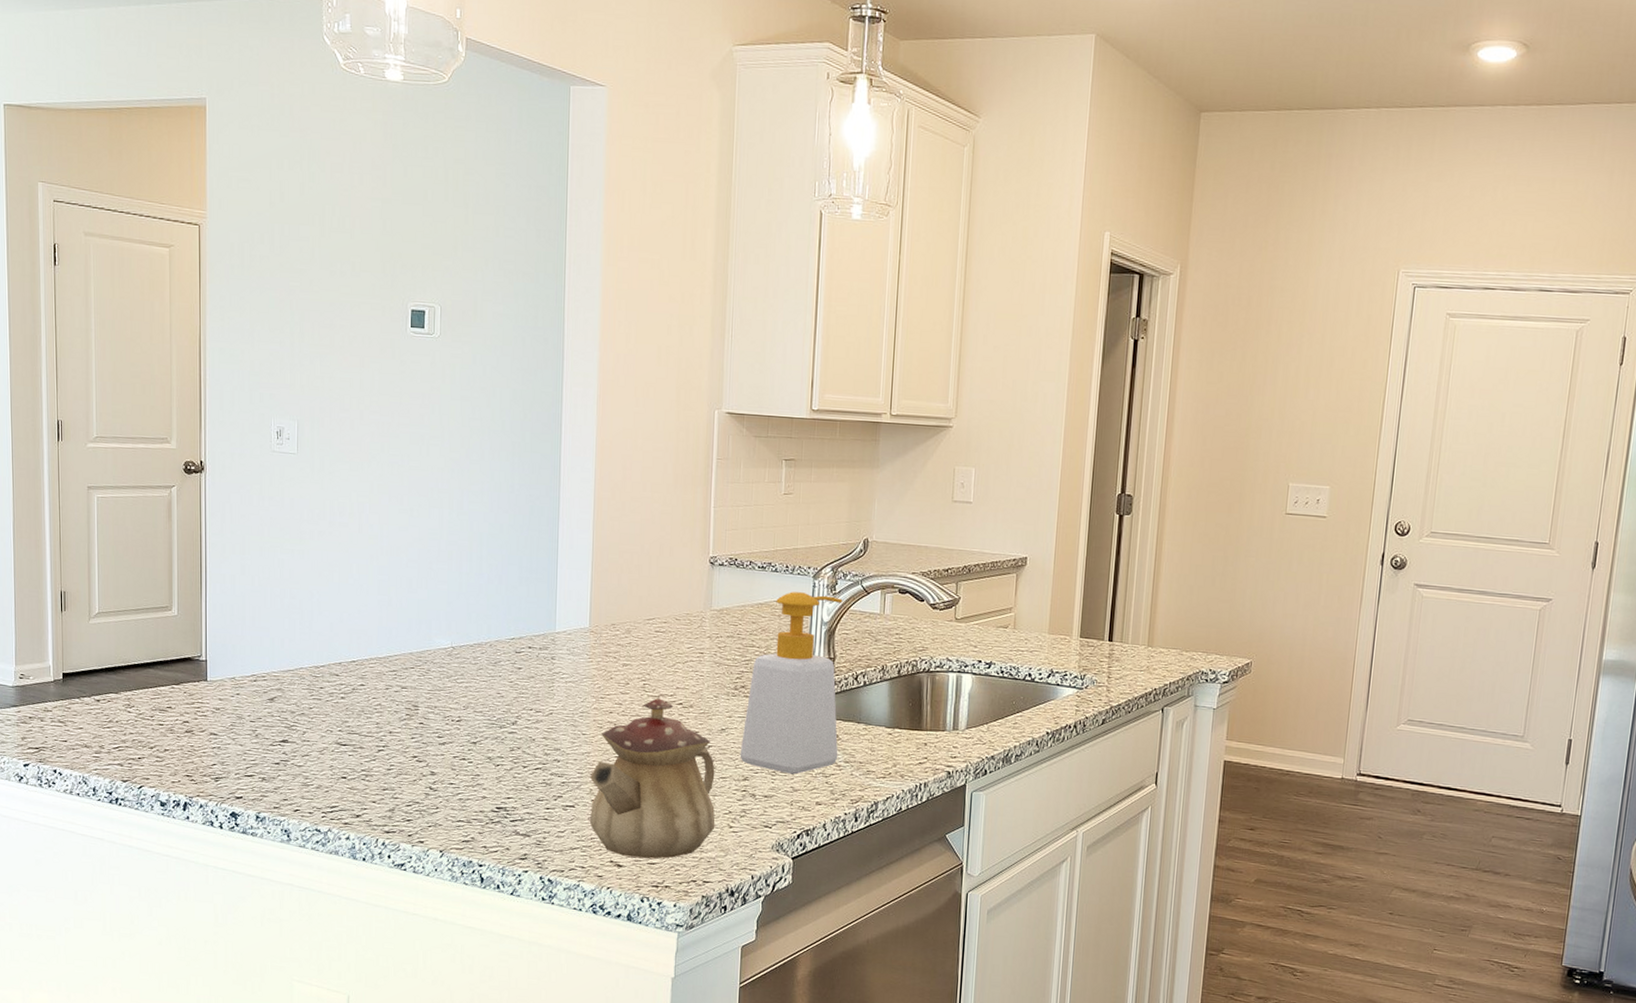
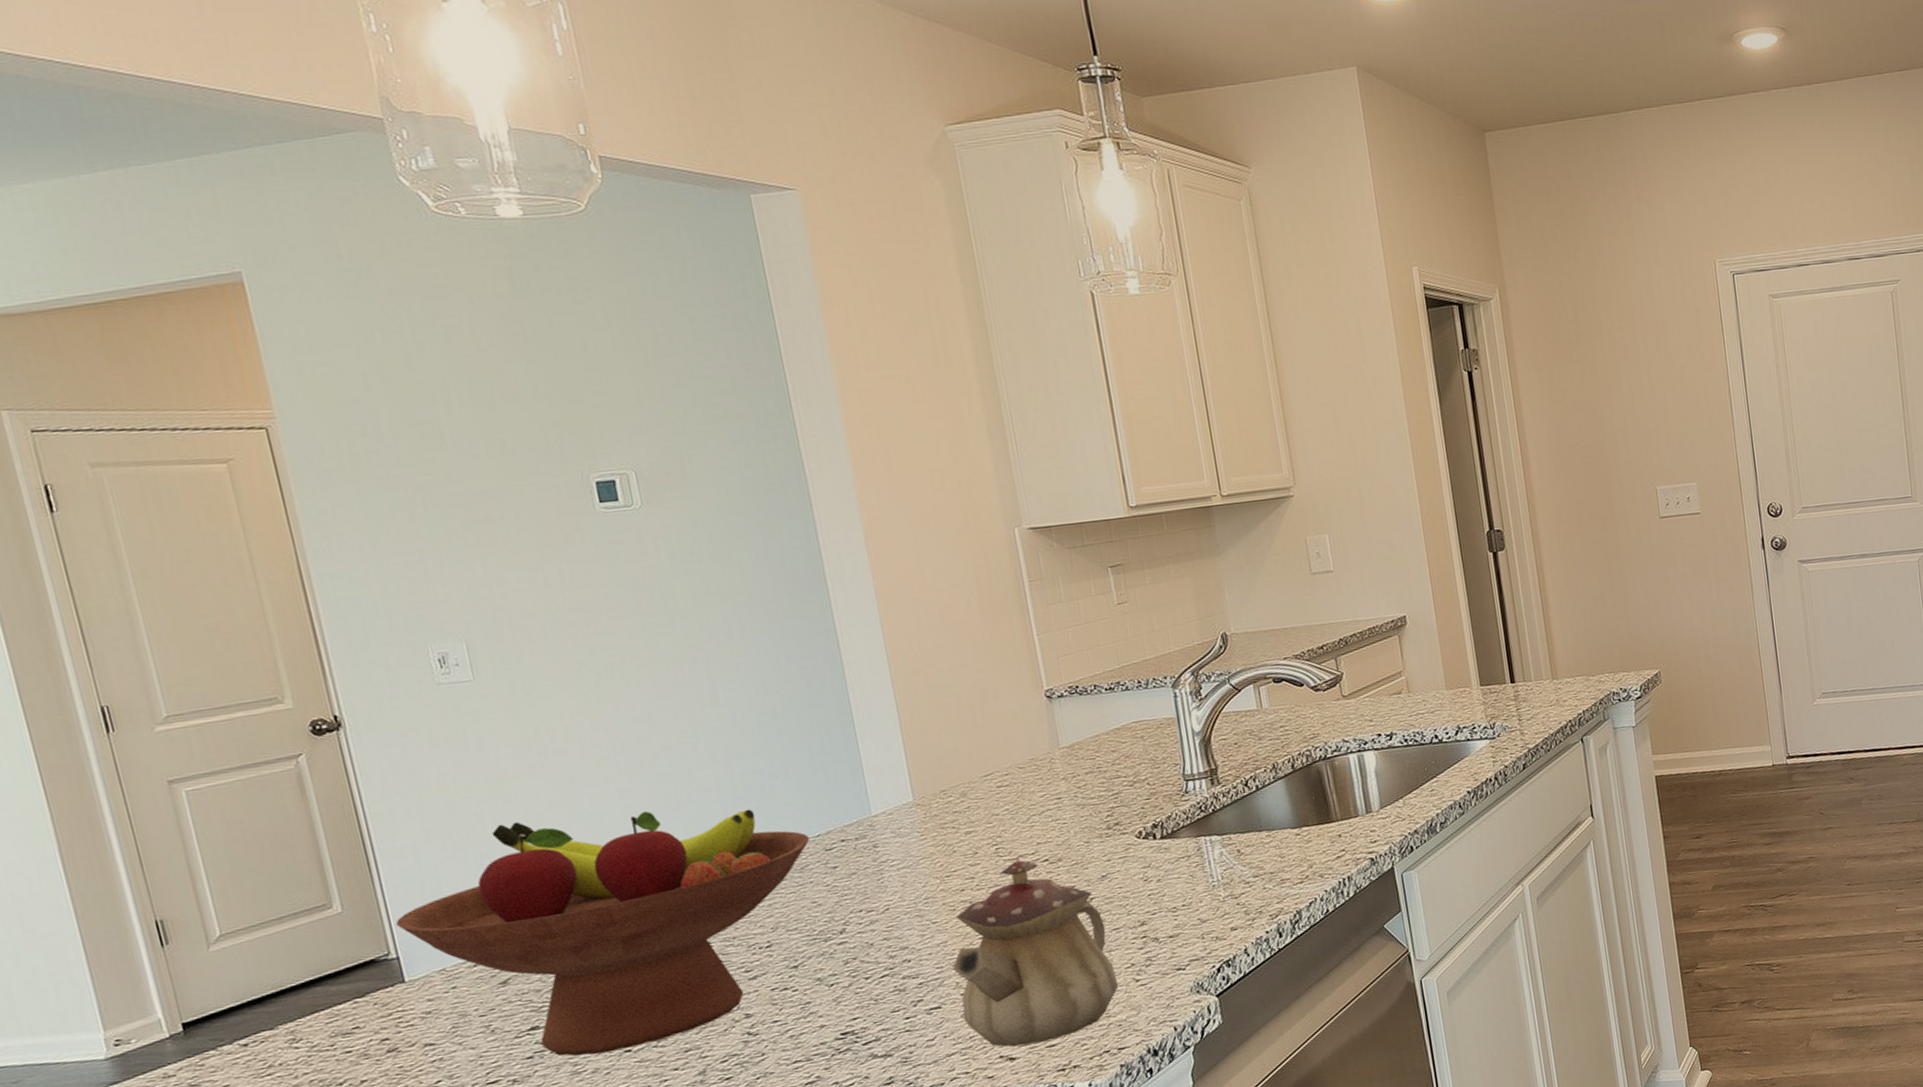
fruit bowl: none [209,573,506,776] -> present [395,809,810,1056]
soap bottle: present [740,592,843,775] -> none [1123,702,1245,908]

